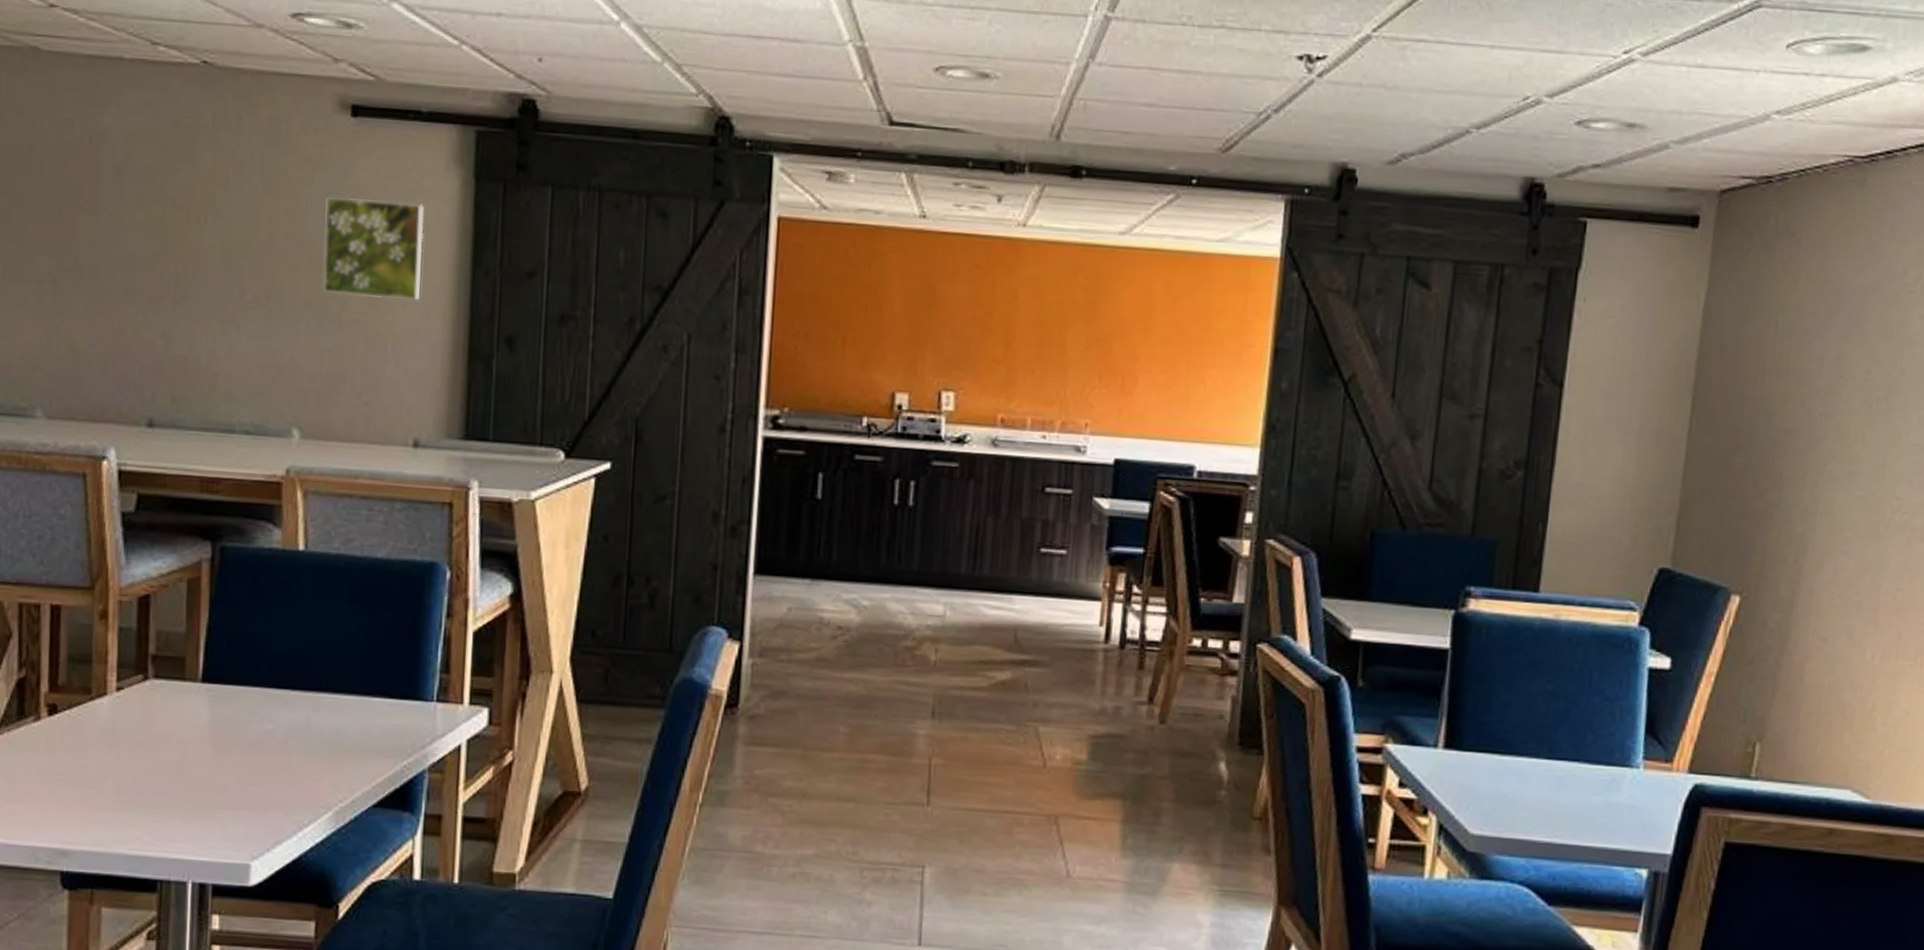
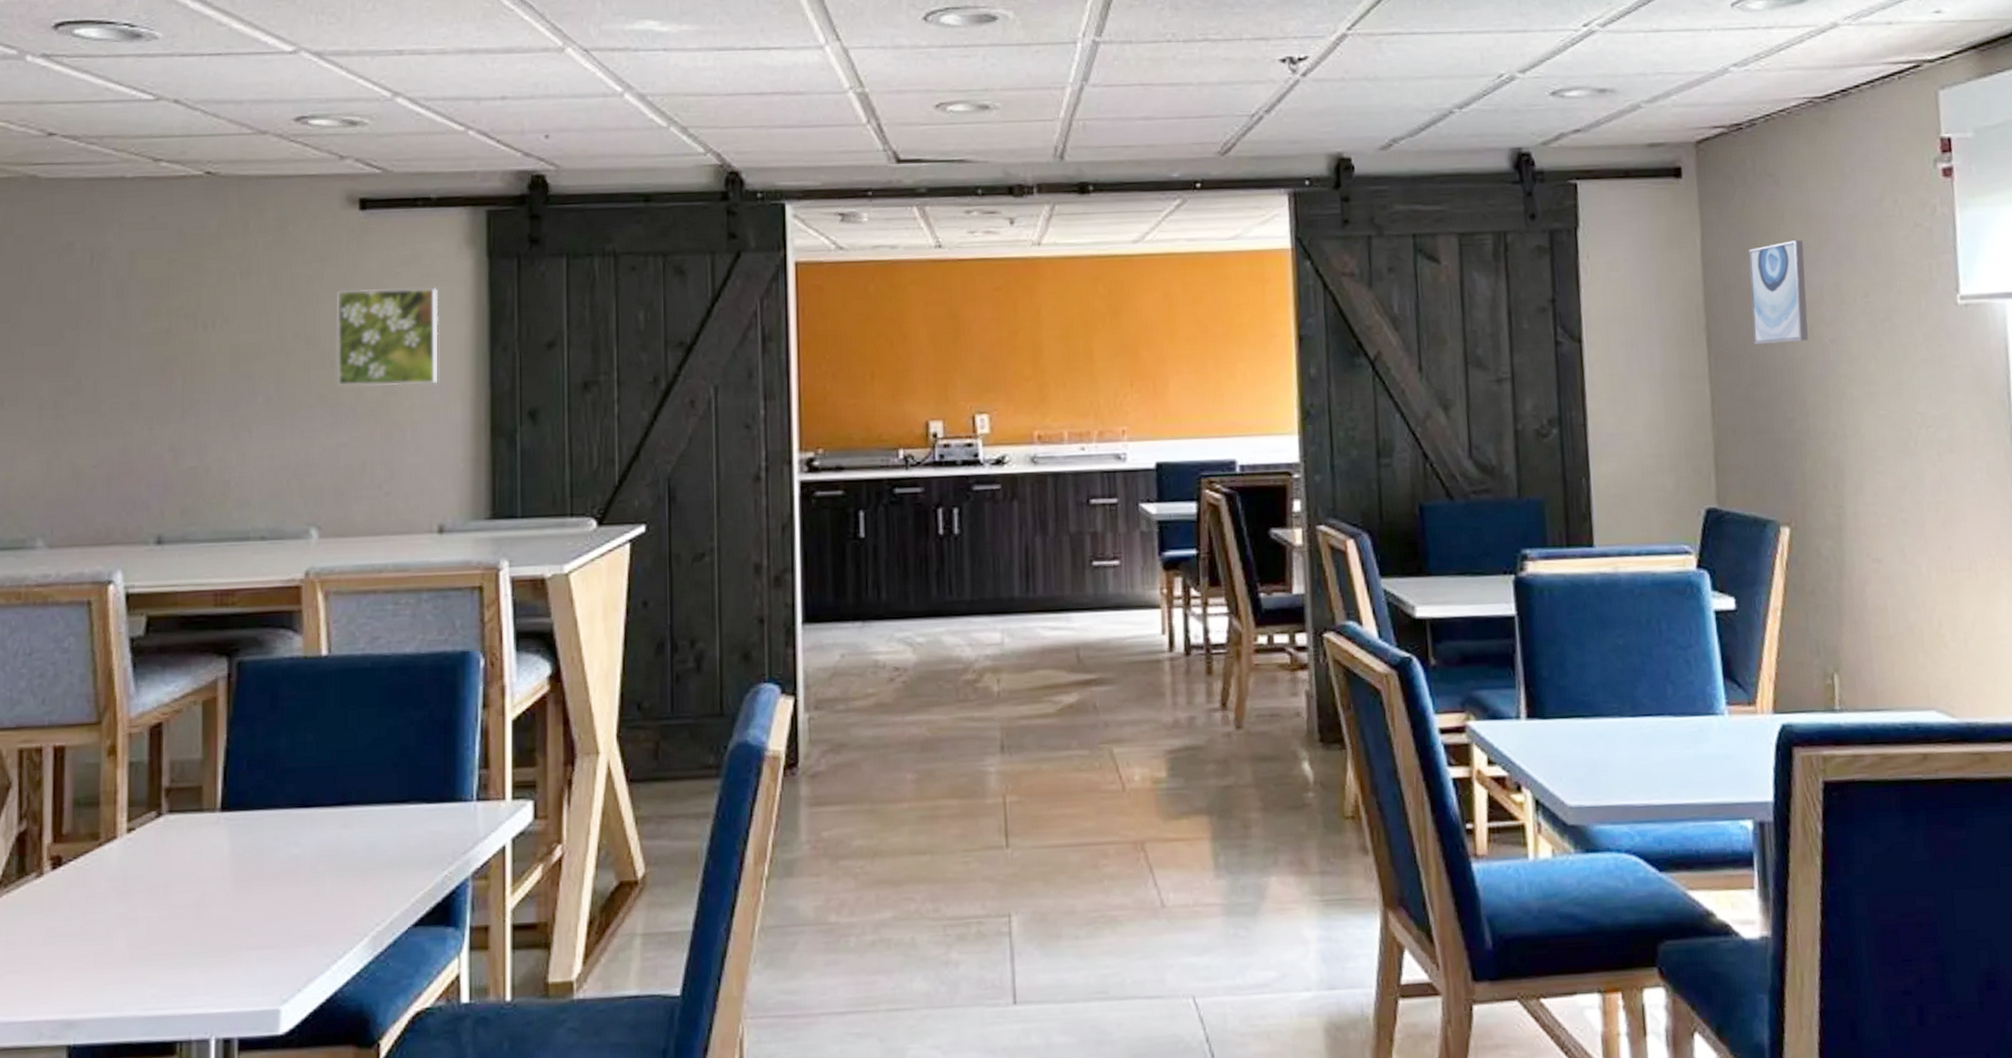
wall art: none [1741,306,1812,412] -> present [1749,240,1809,344]

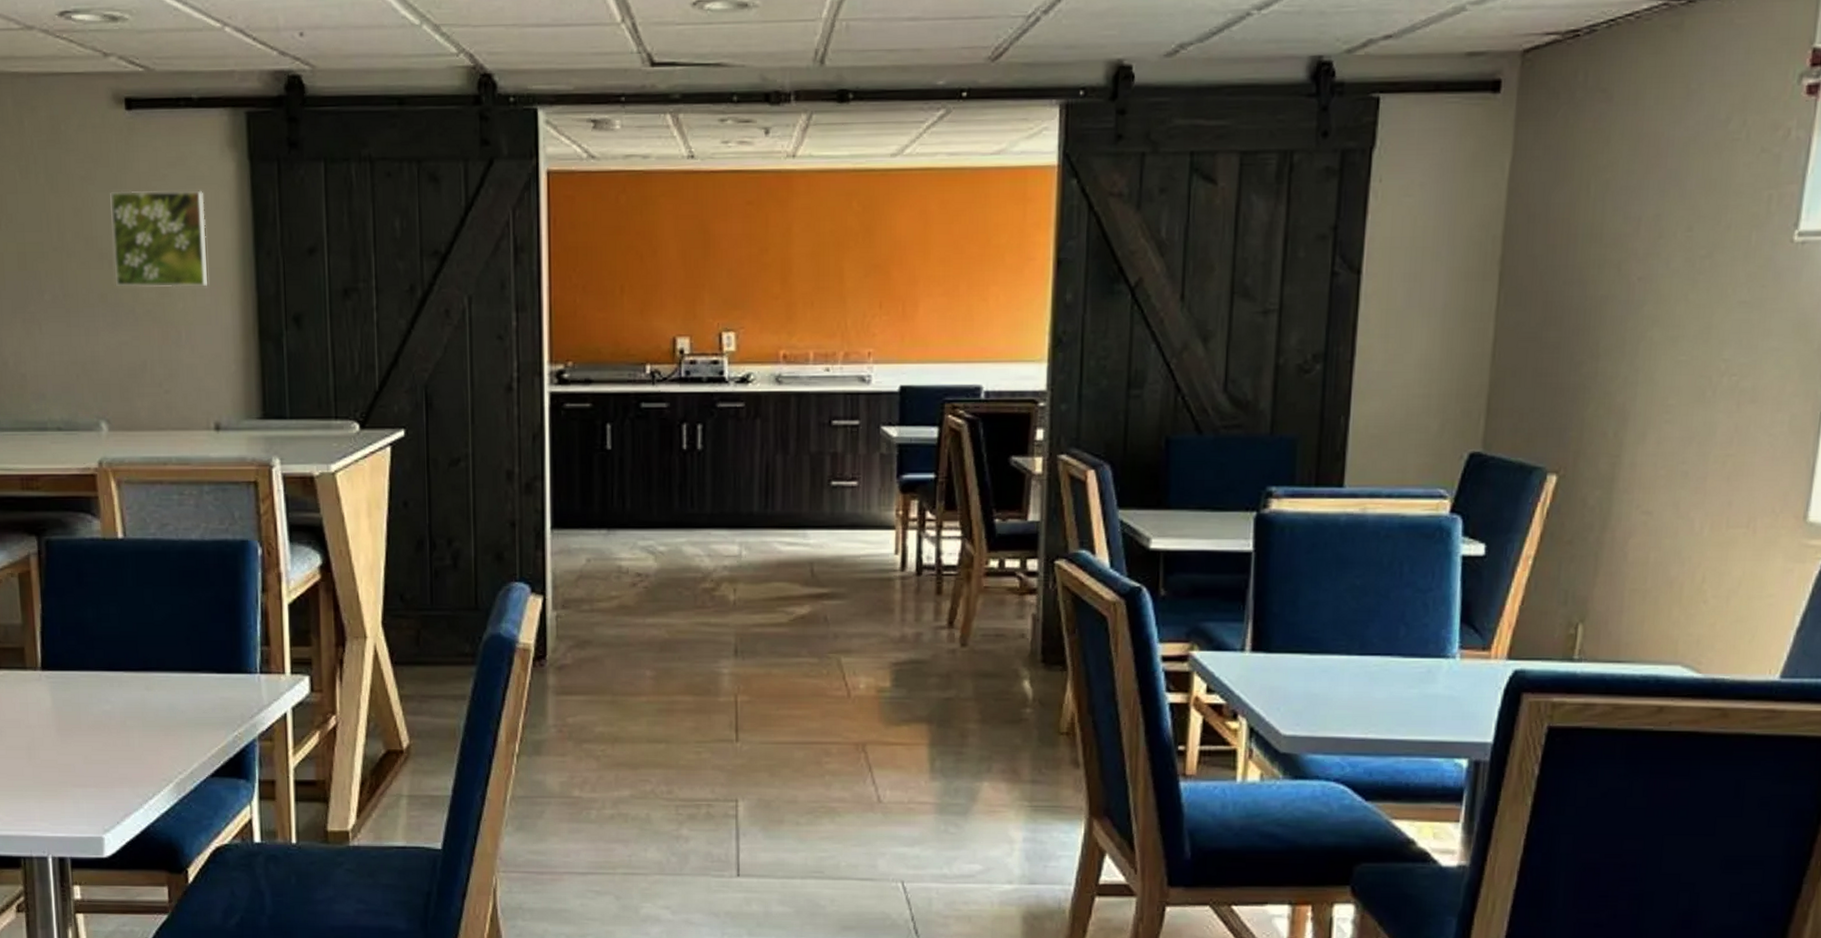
wall art: present [1749,240,1809,344] -> none [1552,166,1627,280]

